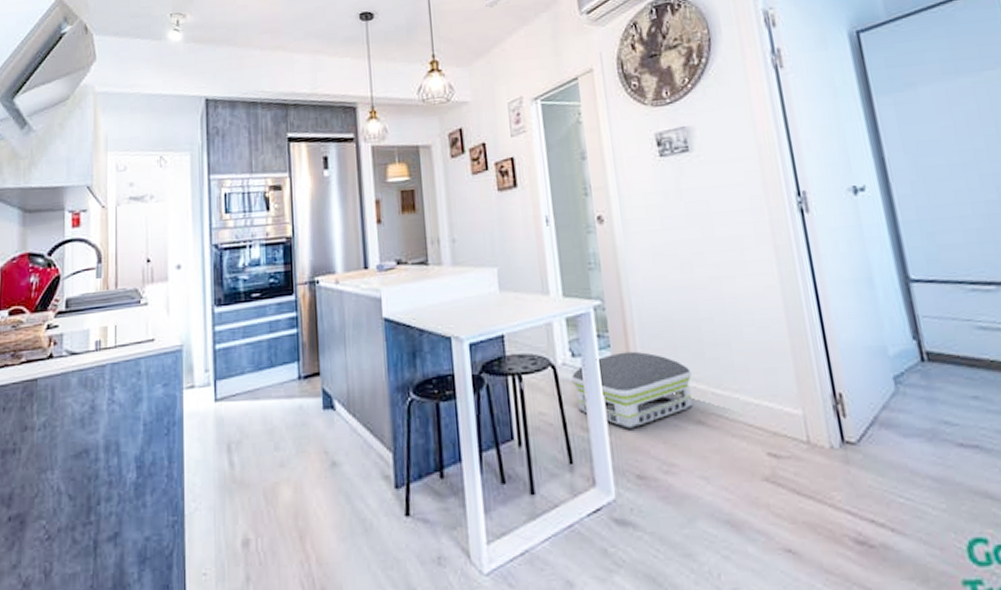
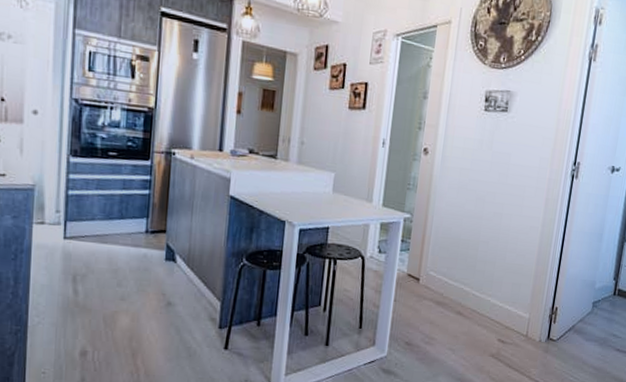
air purifier: present [571,351,693,429] -> none [374,255,463,311]

